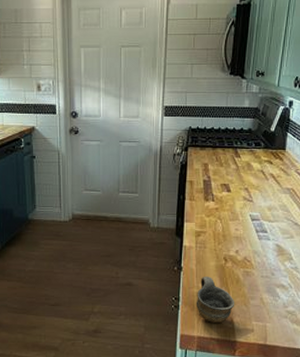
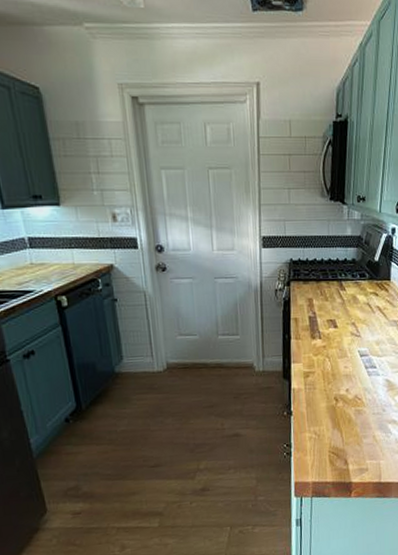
cup: present [196,277,235,324] -> none [308,419,349,466]

